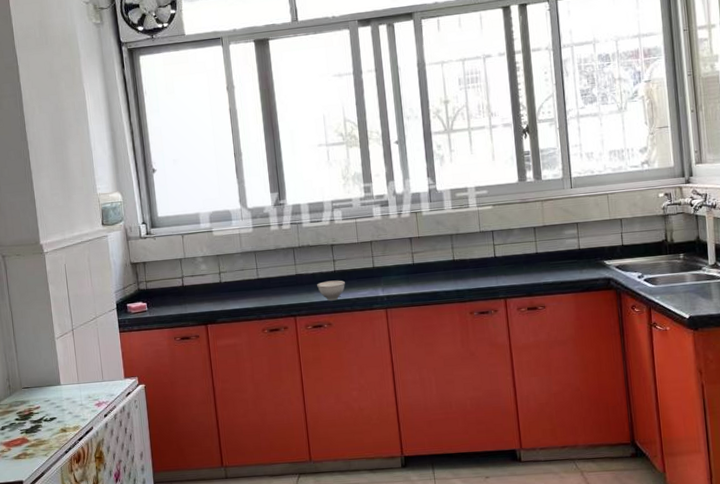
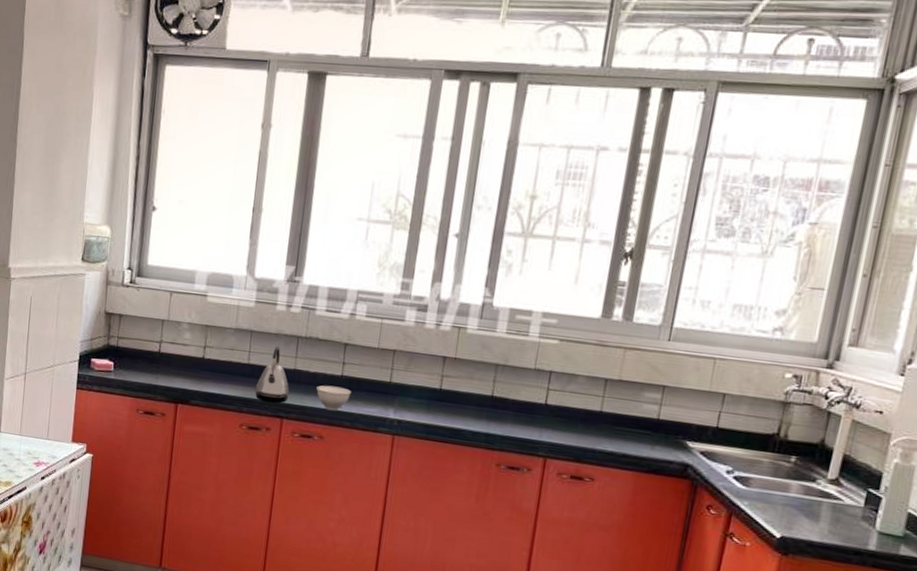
kettle: none [267,258,297,307] -> present [254,345,290,404]

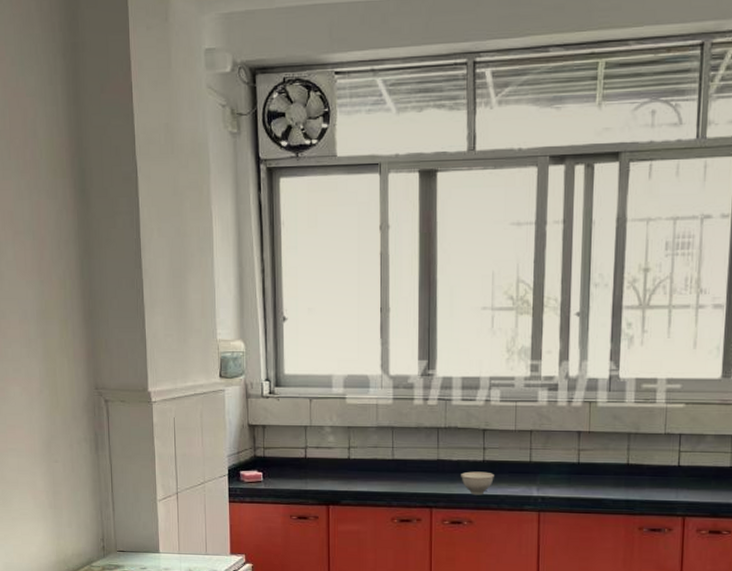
kettle: present [254,345,290,404] -> none [402,439,436,495]

